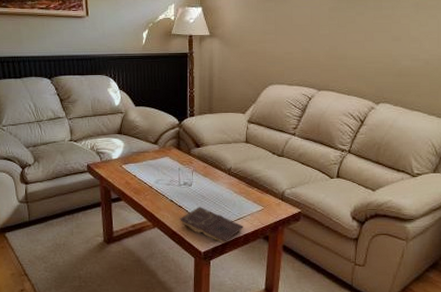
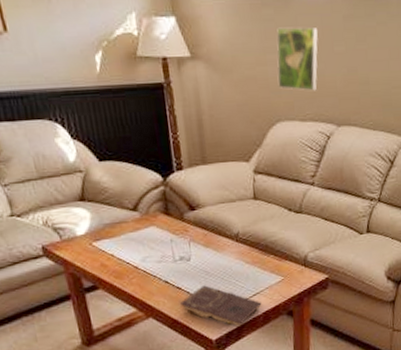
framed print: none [273,15,308,63] -> present [276,27,319,91]

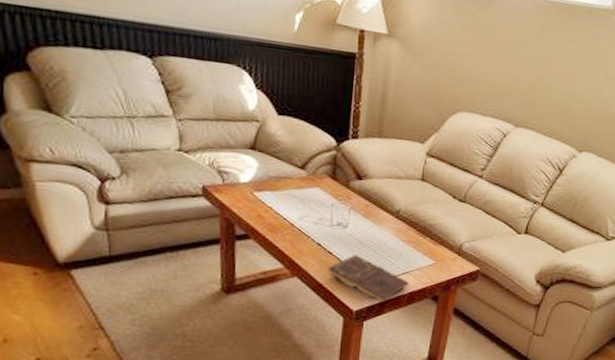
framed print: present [276,27,319,91] -> none [465,24,514,90]

